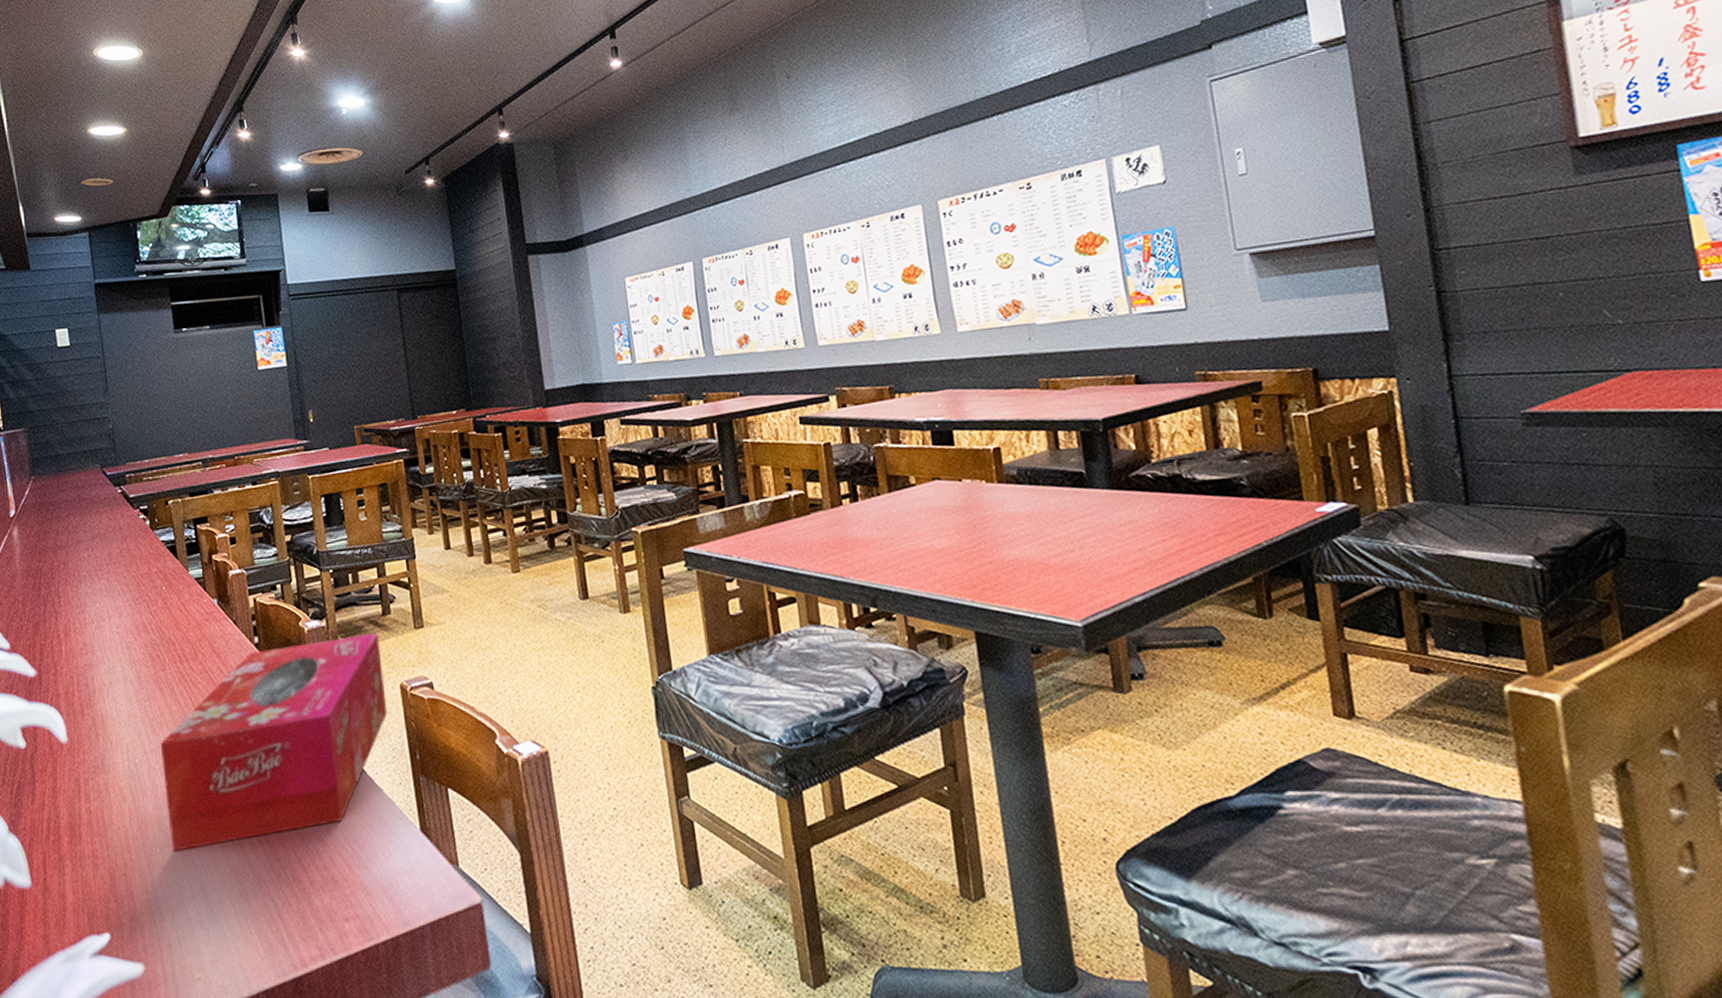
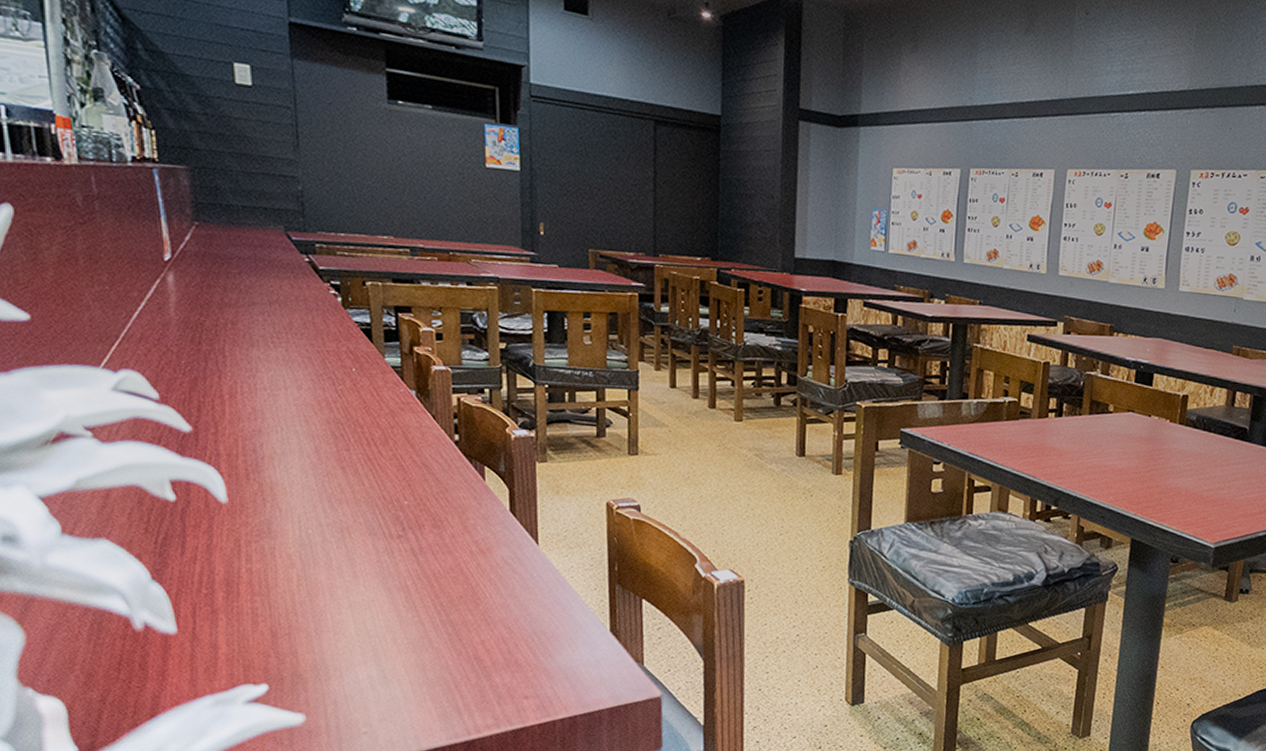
tissue box: present [160,632,388,852] -> none [338,448,591,620]

